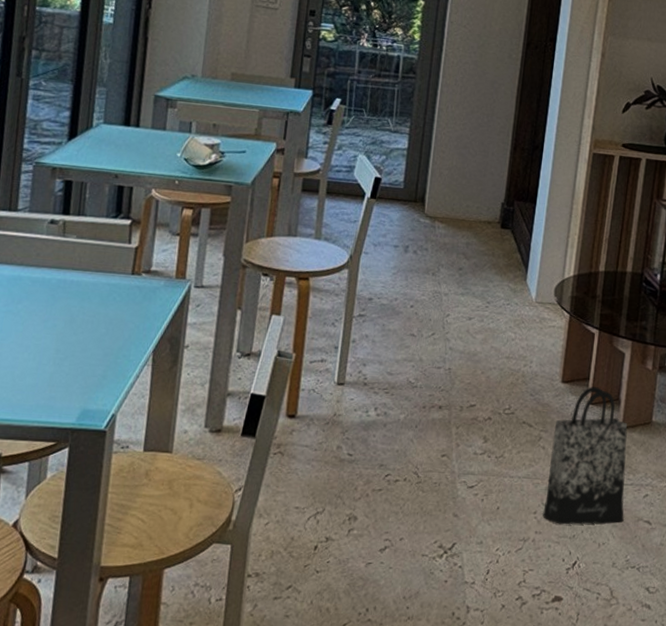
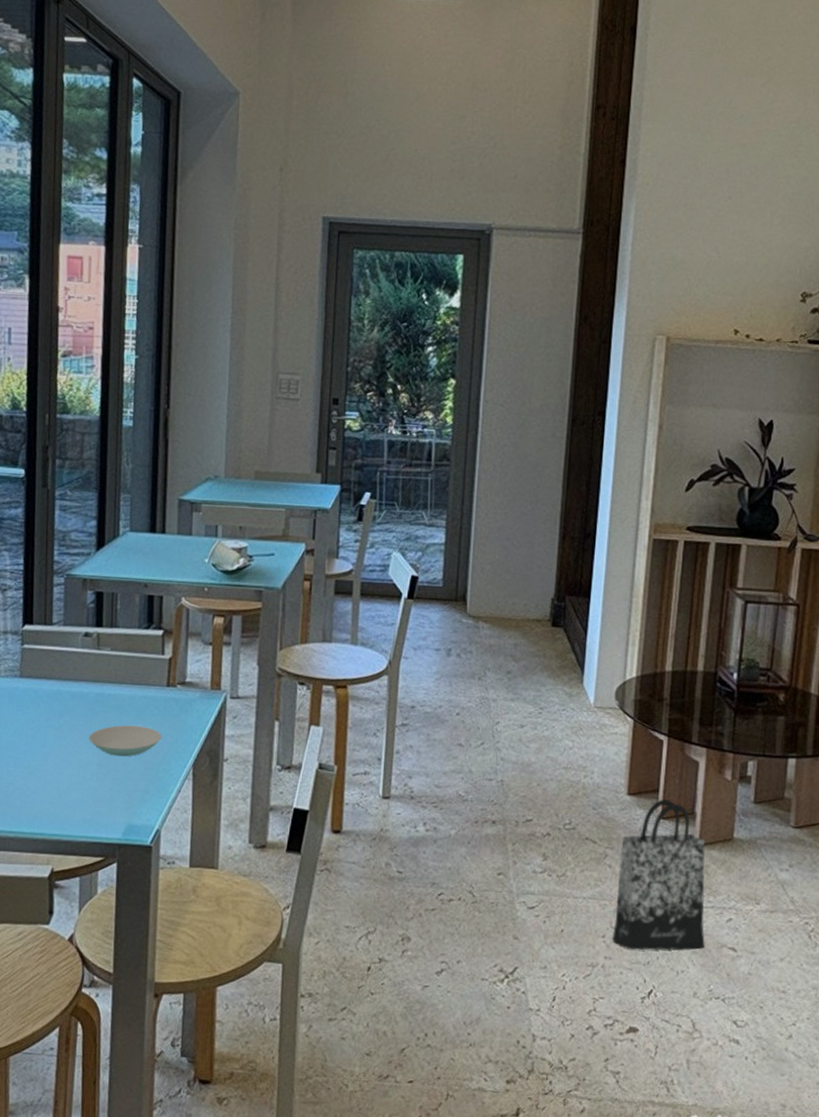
saucer: none [48,311,124,343] -> present [89,725,162,757]

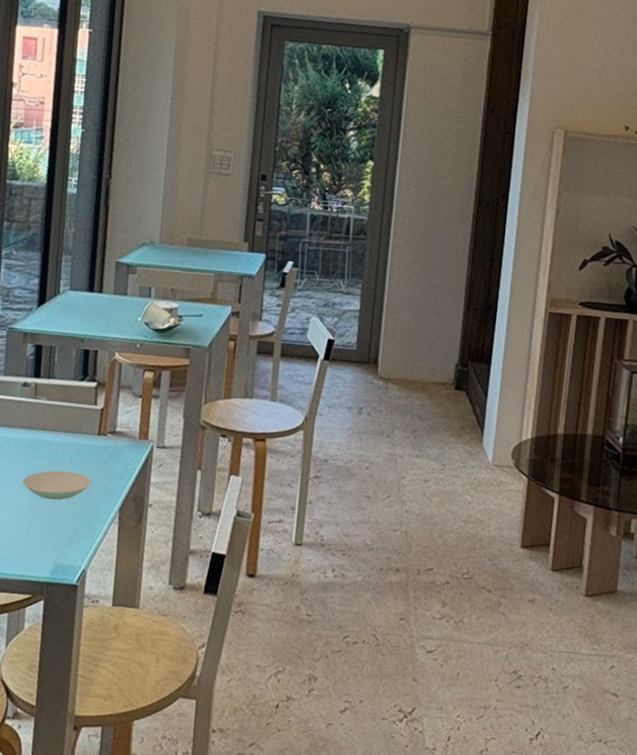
shopping bag: present [612,799,706,950] -> none [504,552,591,694]

